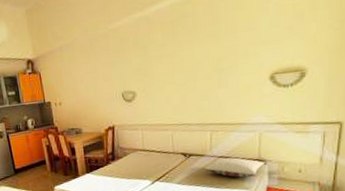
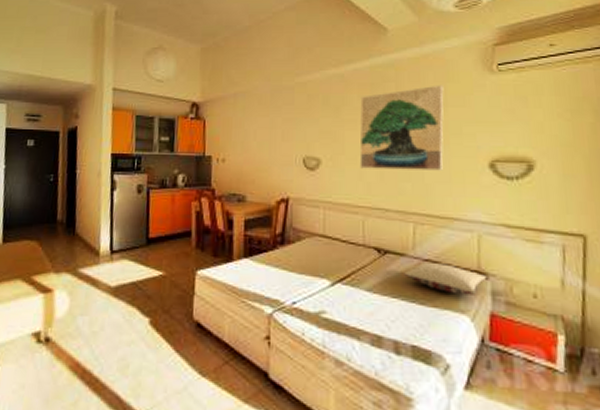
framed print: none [164,13,234,95] -> present [359,85,444,171]

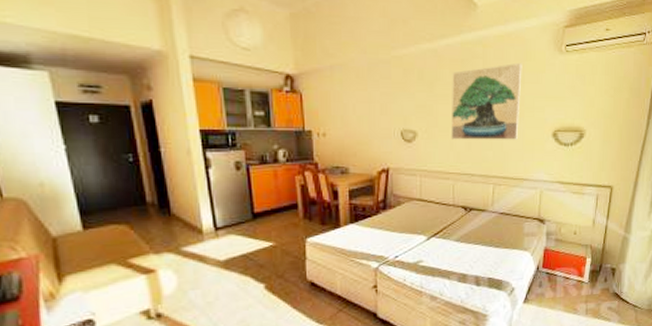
pillow: present [404,261,487,295] -> none [484,214,544,237]

